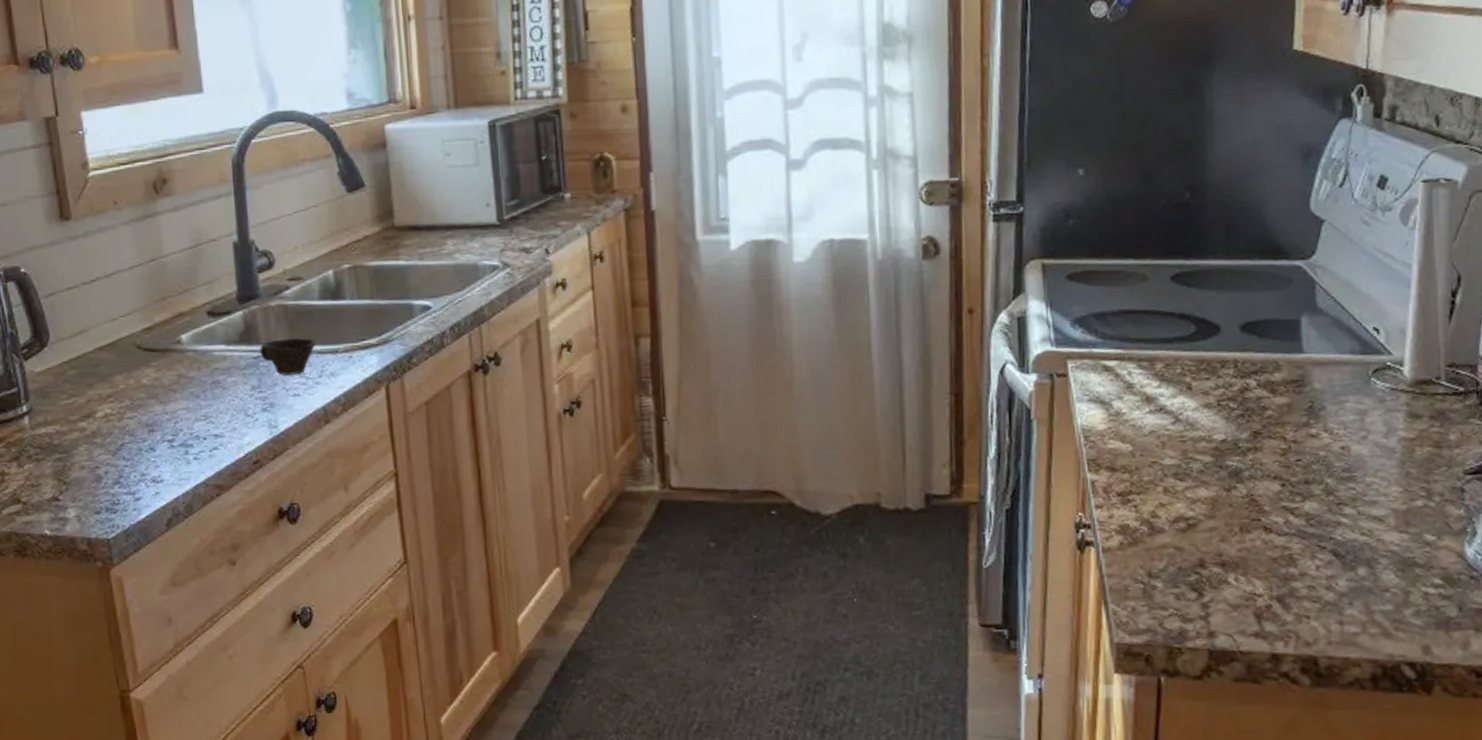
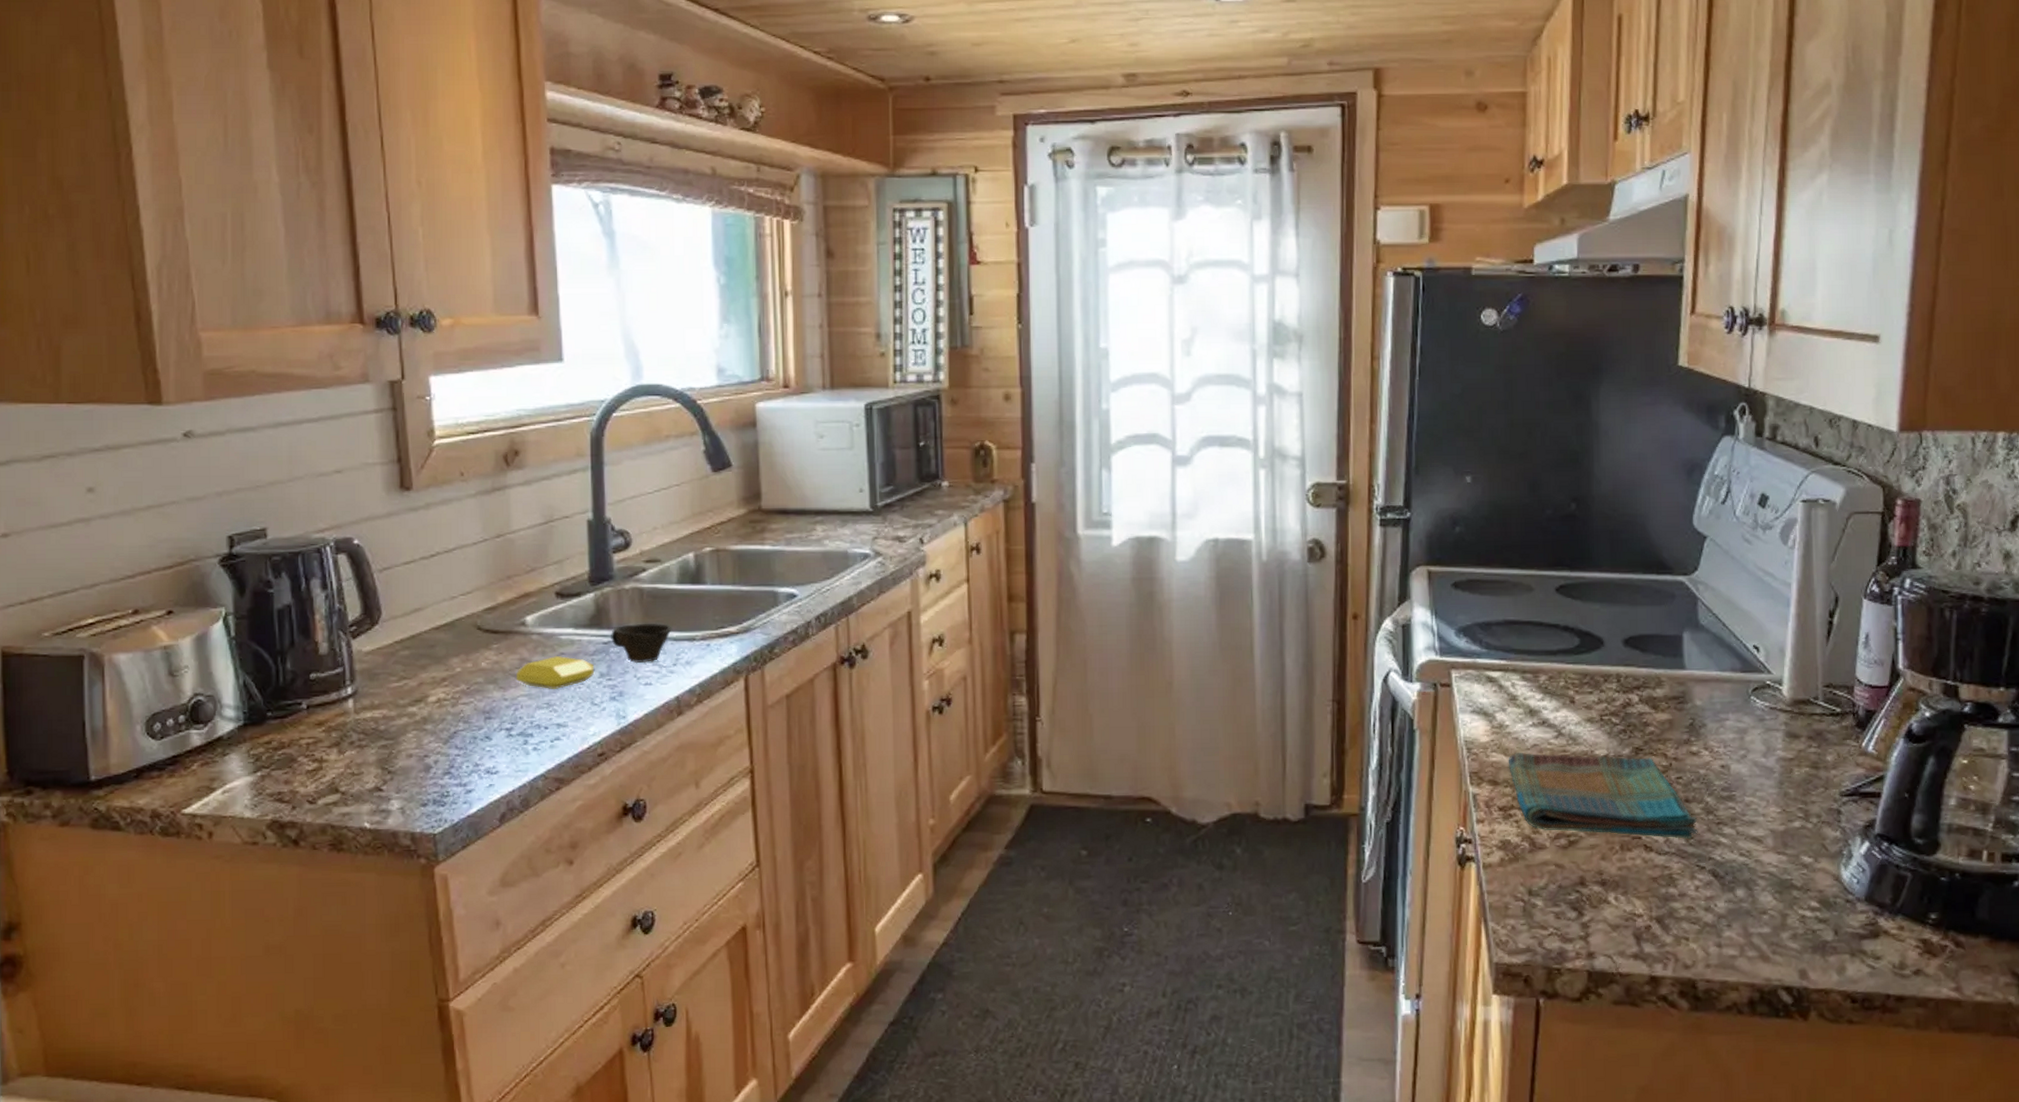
soap bar: none [174,370,247,403] -> present [515,655,595,690]
dish towel: none [1125,438,1318,520] -> present [1508,752,1698,839]

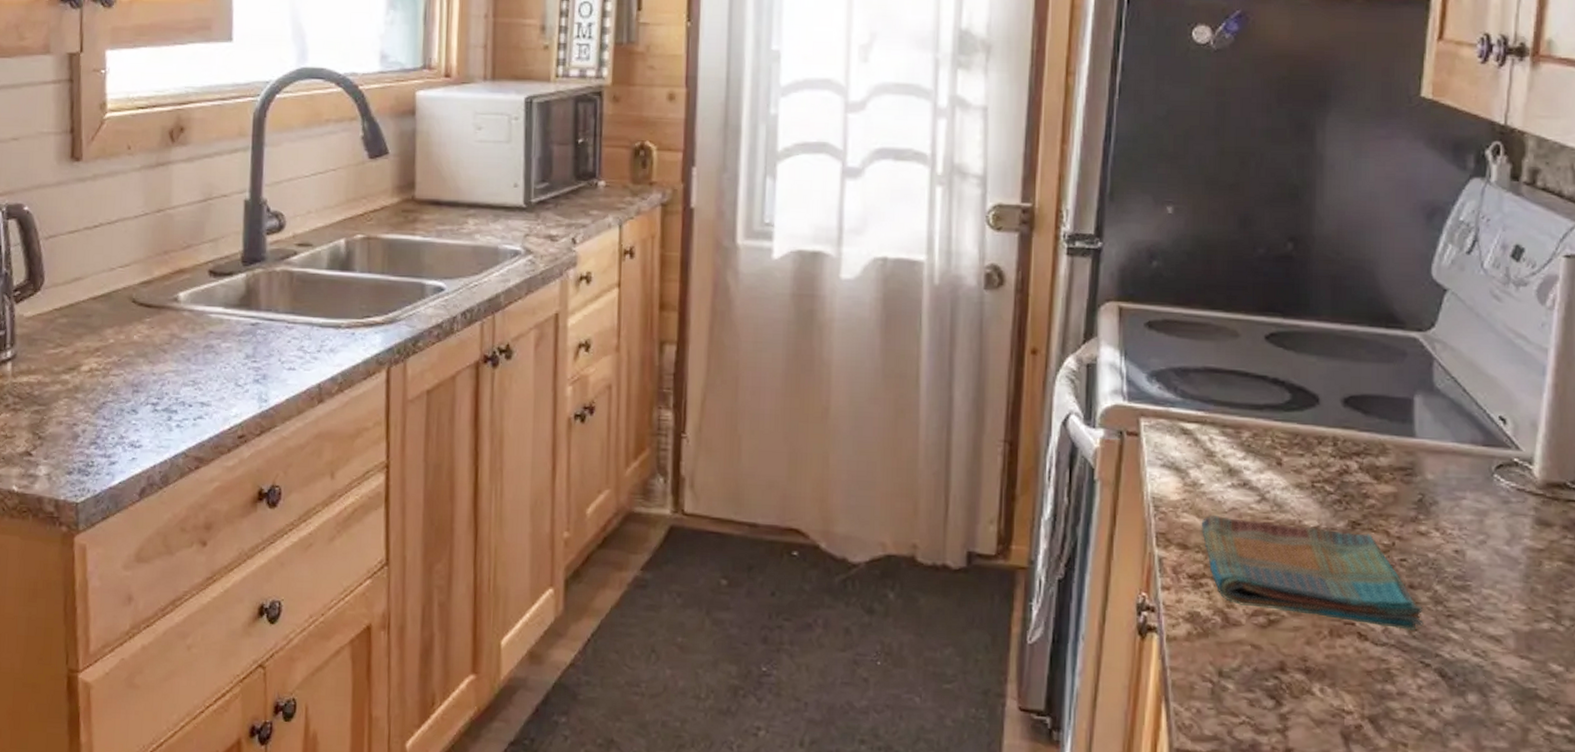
soap bar: present [515,655,595,690] -> none [165,333,241,368]
cup: present [611,623,672,664] -> none [259,307,319,348]

